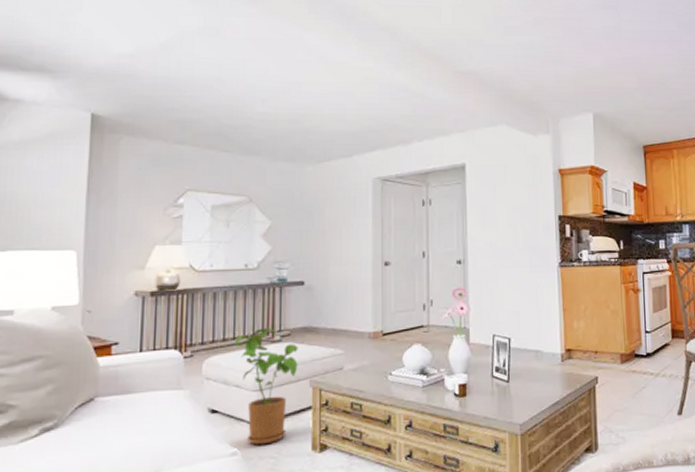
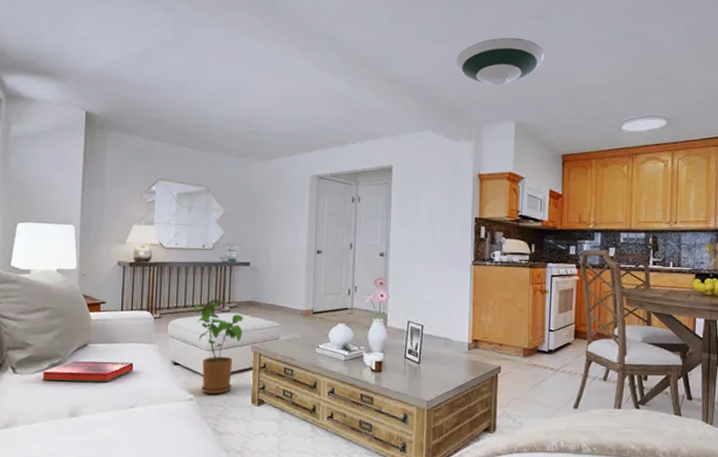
hardback book: none [28,416,157,452] -> present [41,361,134,382]
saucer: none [526,27,618,76] -> present [455,37,545,85]

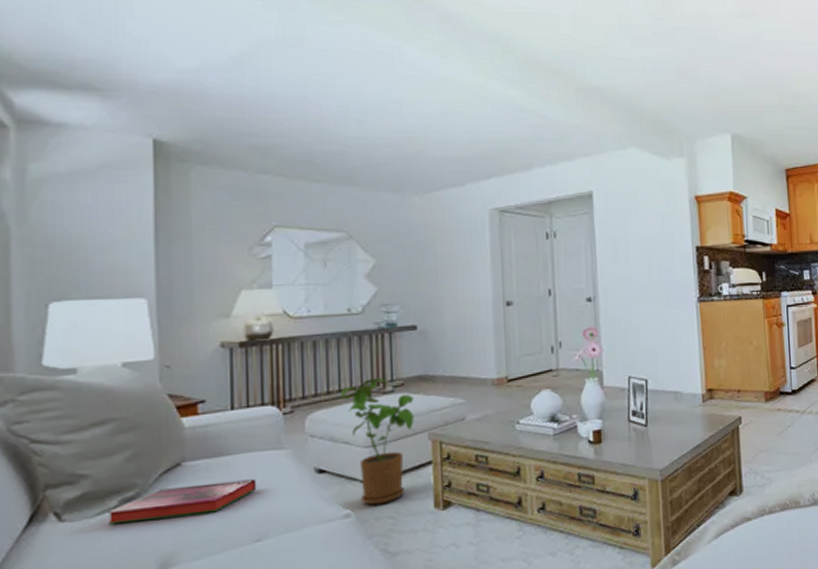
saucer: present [455,37,545,85] -> none [656,38,757,92]

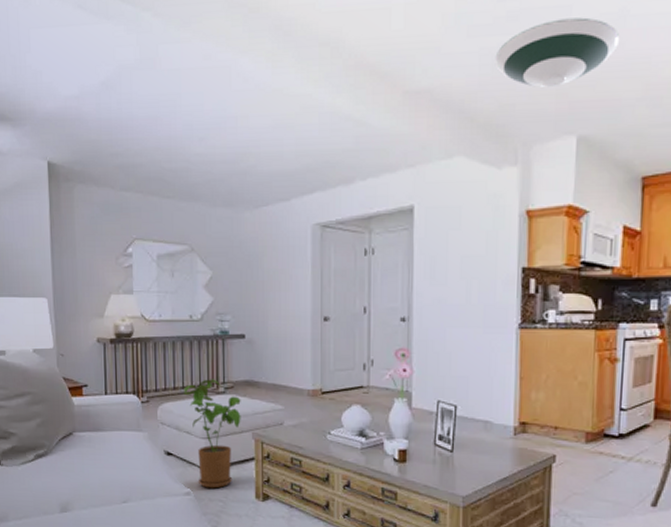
hardback book: present [107,479,257,525] -> none [28,451,123,475]
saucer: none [656,38,757,92] -> present [495,17,620,87]

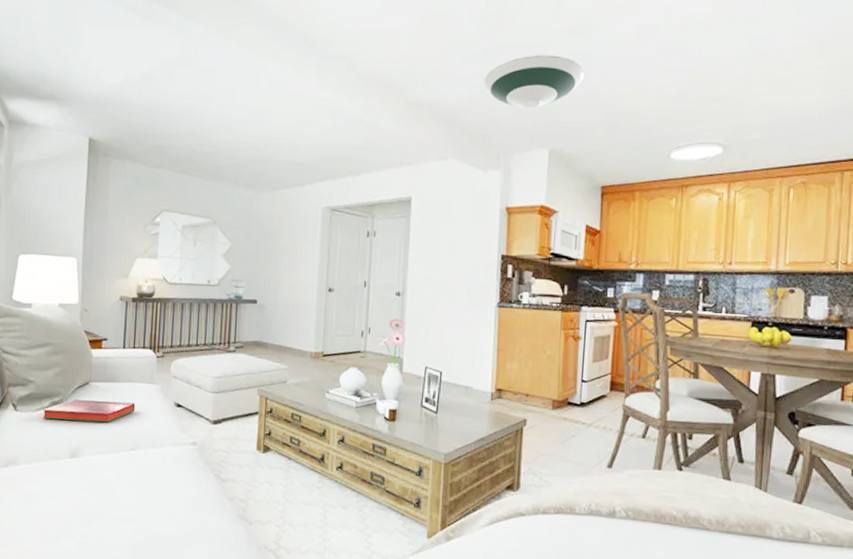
hardback book: none [28,451,123,475] -> present [42,399,135,423]
house plant: present [183,379,241,489] -> none [196,338,249,440]

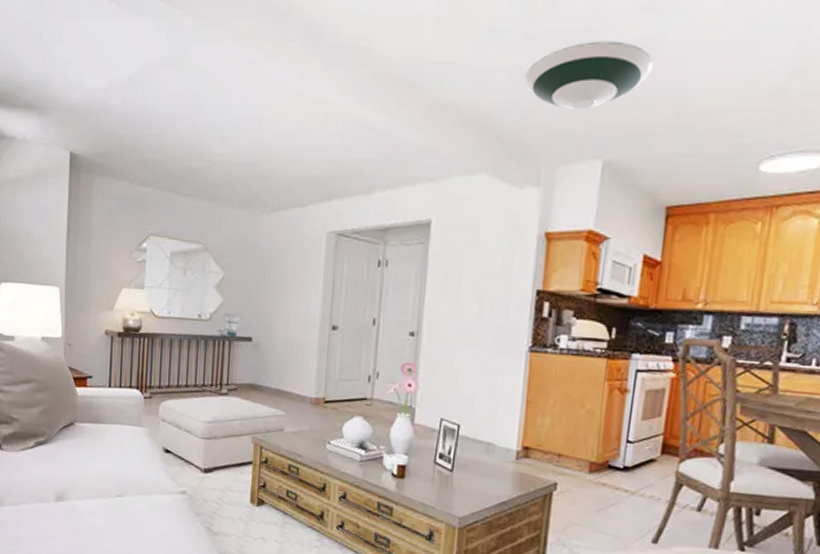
hardback book: present [42,399,135,423] -> none [27,440,122,467]

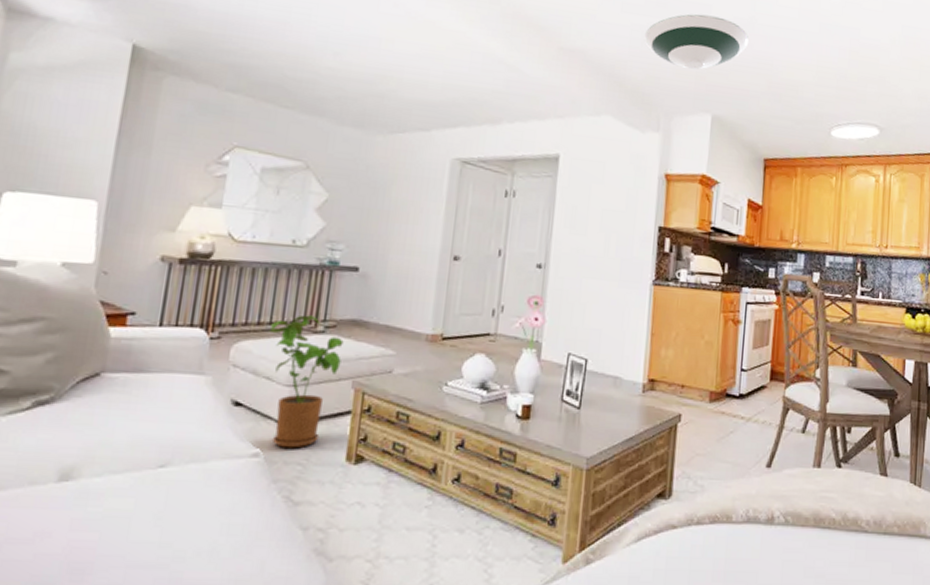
house plant: none [186,379,243,490] -> present [268,315,344,449]

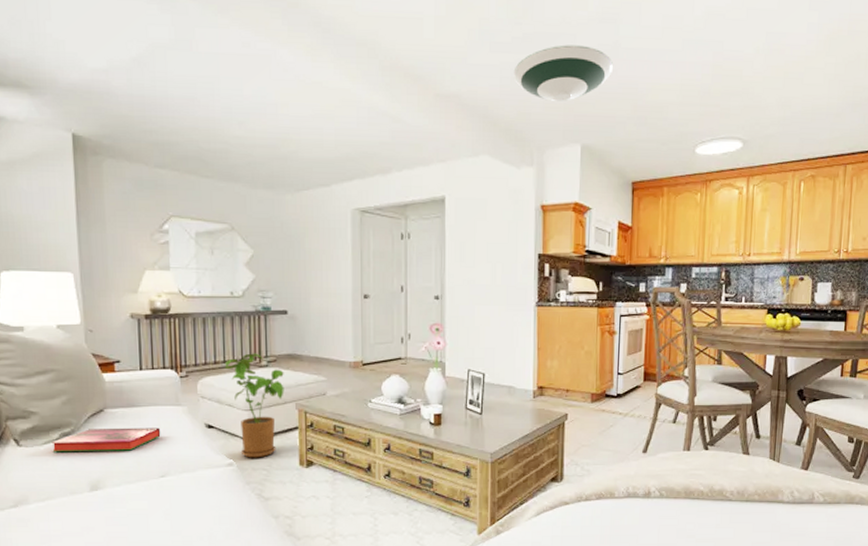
hardback book: none [17,397,172,430] -> present [51,427,161,452]

